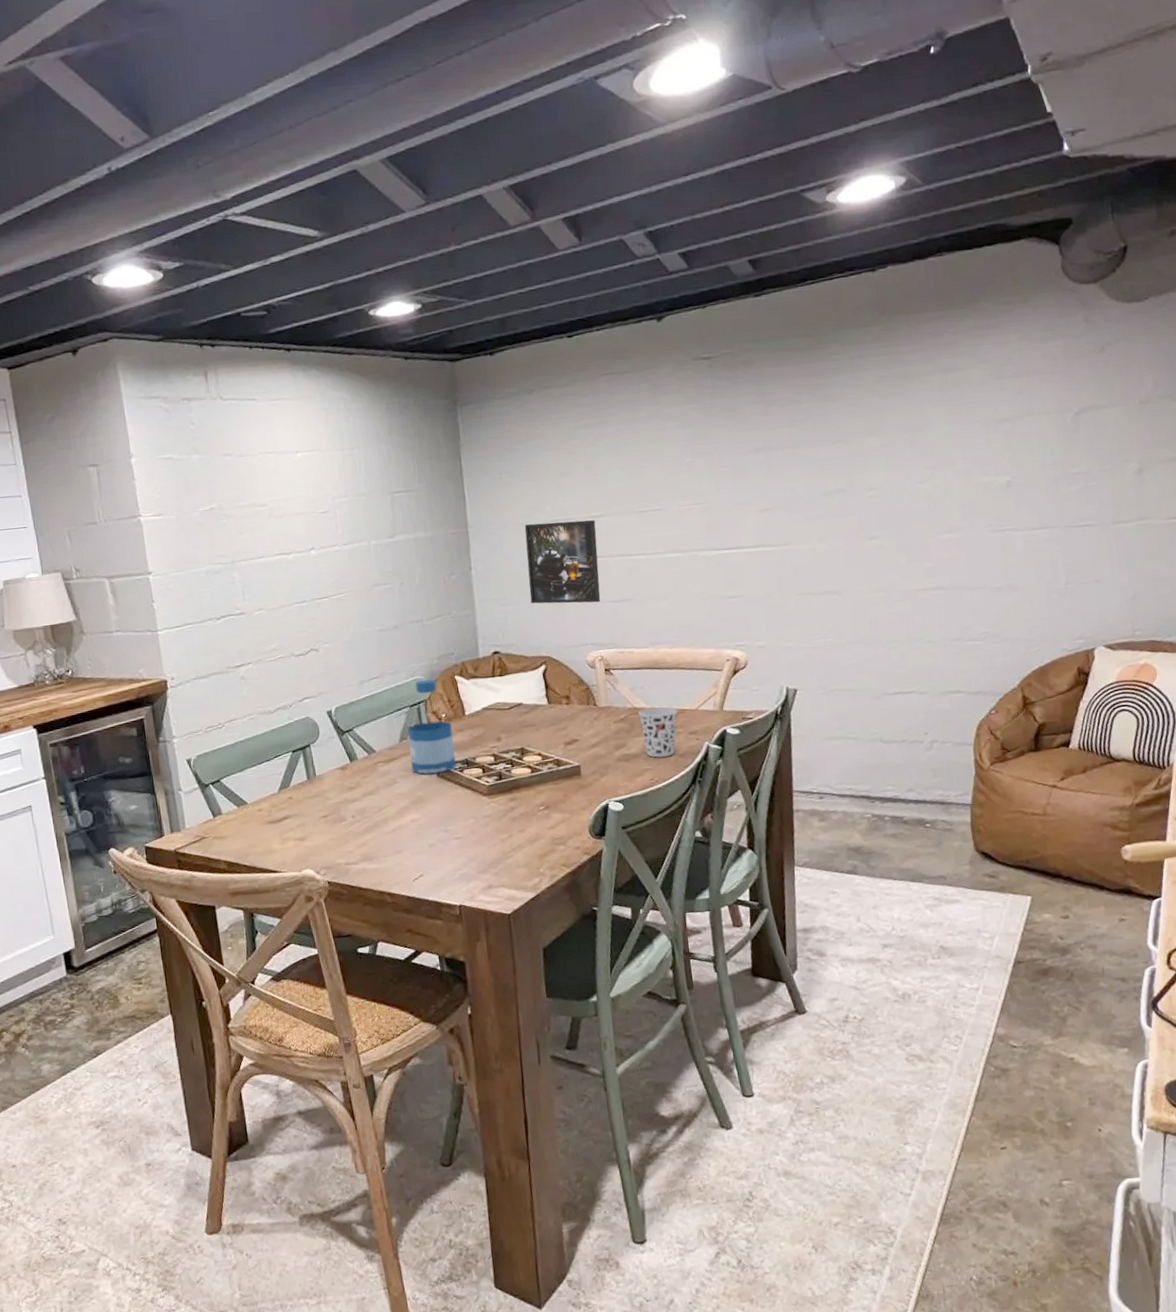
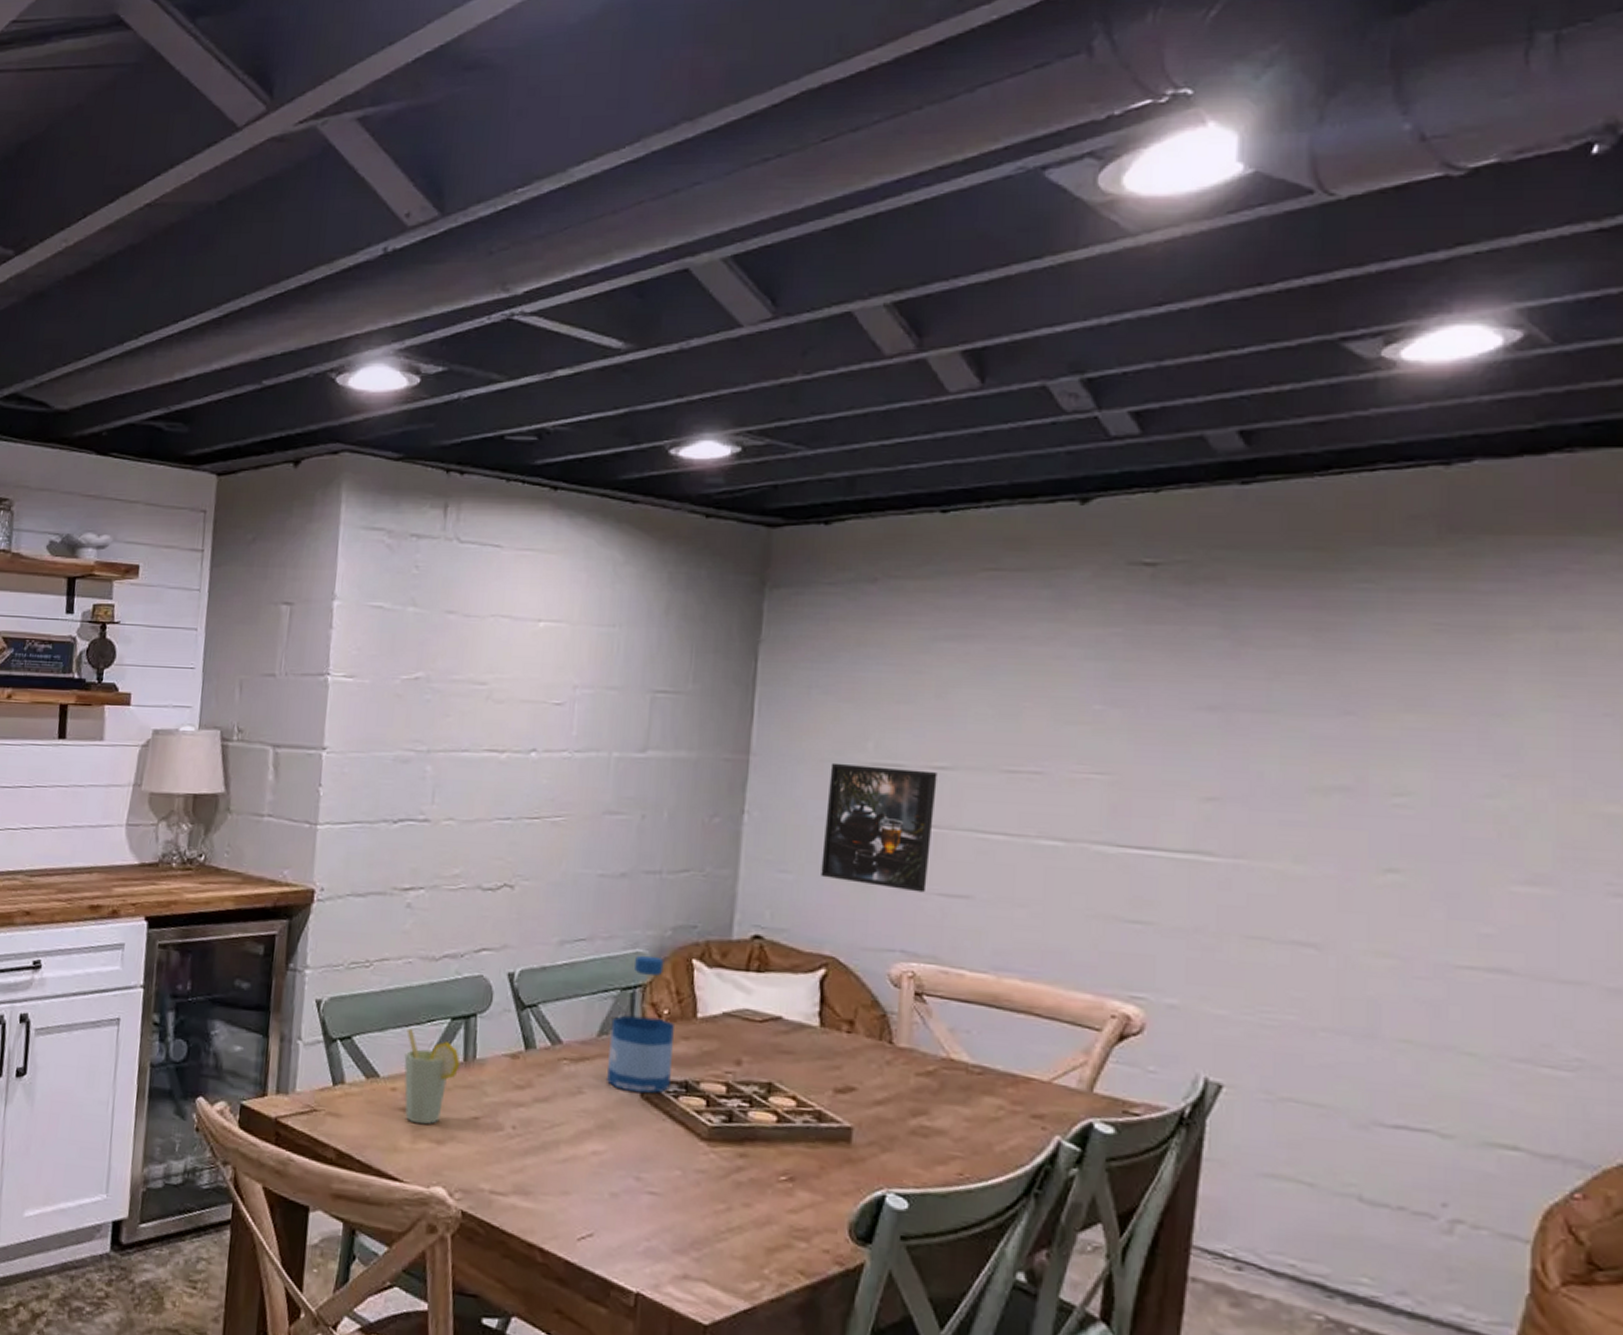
cup: none [260,765,306,830] -> present [404,1029,461,1125]
cup: present [638,707,678,758] -> none [956,1064,1020,1145]

